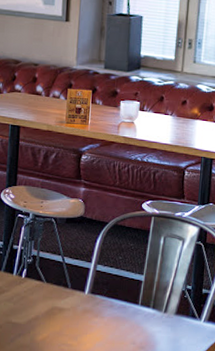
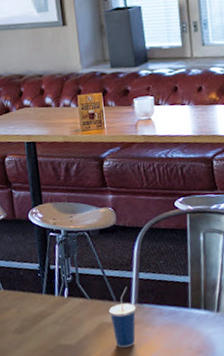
cup: none [62,276,89,333] -> present [108,286,136,348]

